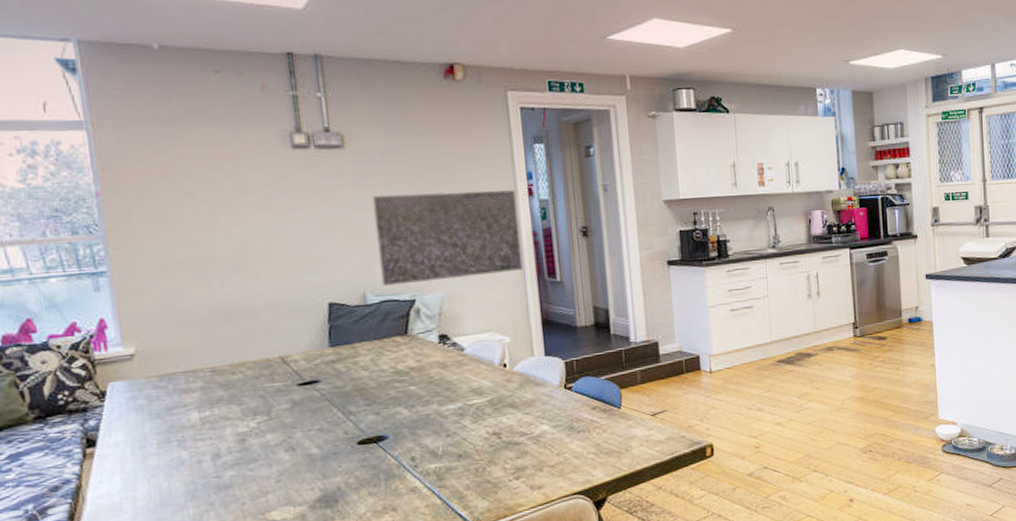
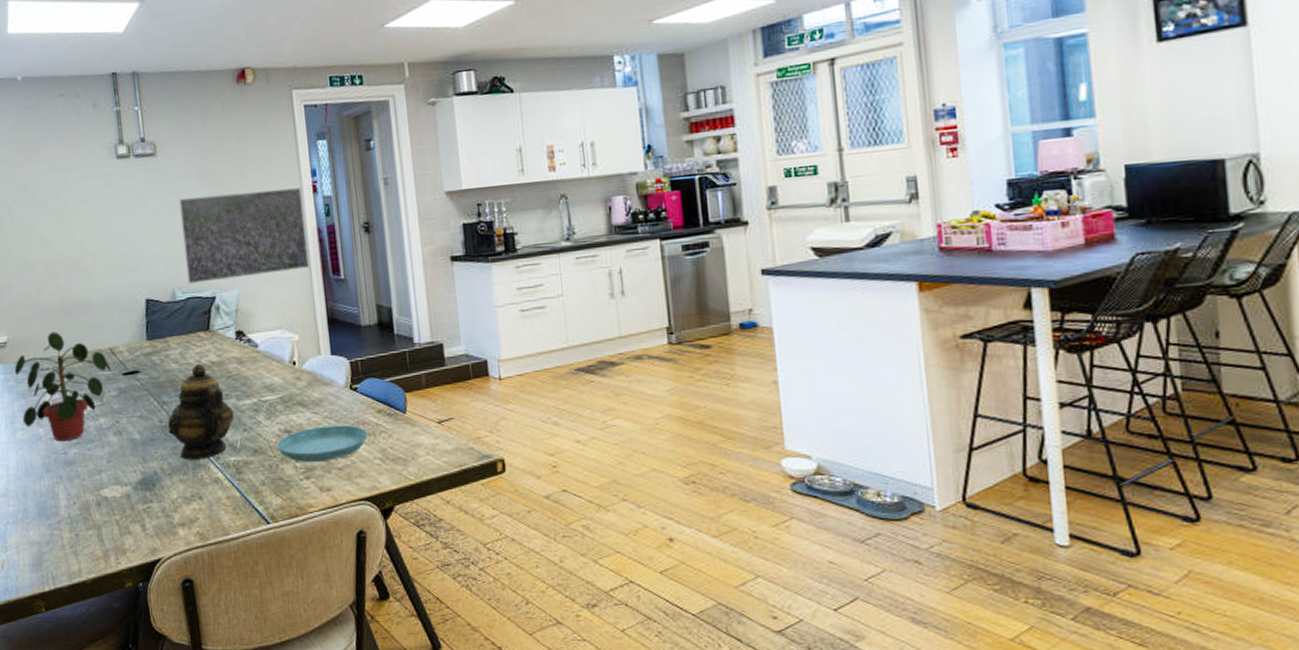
potted plant: none [145,340,283,465] -> present [14,332,112,442]
teapot: none [355,369,436,472] -> present [168,363,234,460]
saucer: none [484,423,582,464] -> present [277,425,368,463]

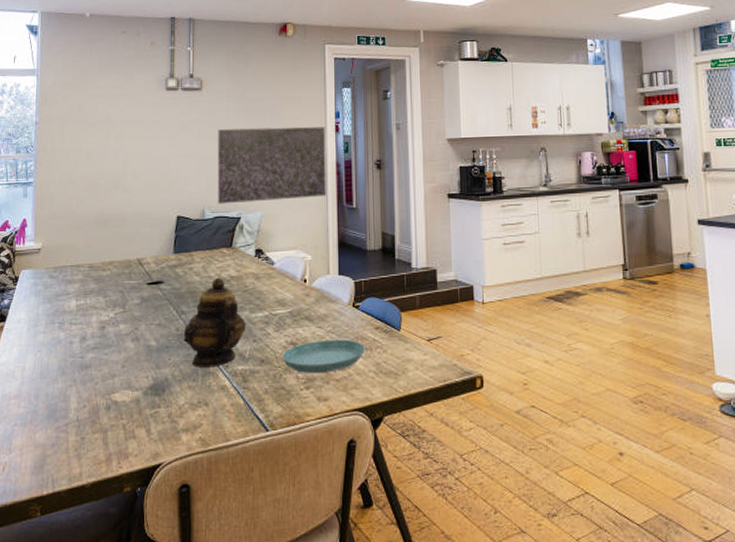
potted plant: present [14,332,112,442] -> none [44,241,137,346]

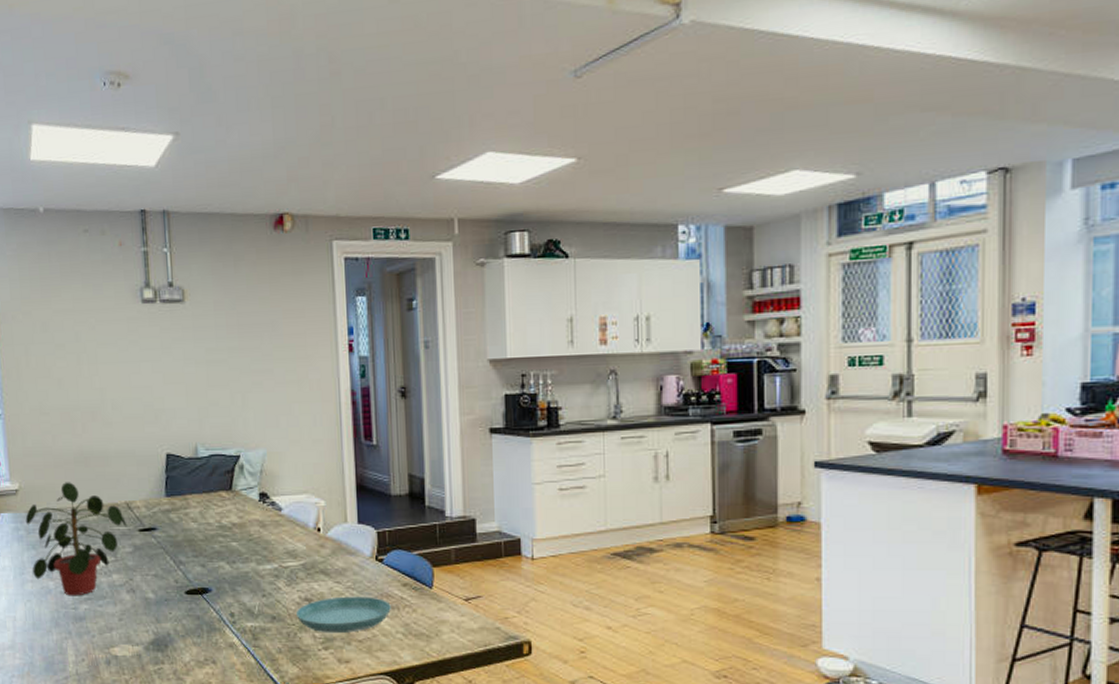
potted plant: none [44,241,137,346] -> present [25,482,128,596]
teapot: present [184,277,246,368] -> none [184,524,253,623]
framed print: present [216,126,327,204] -> none [205,345,340,440]

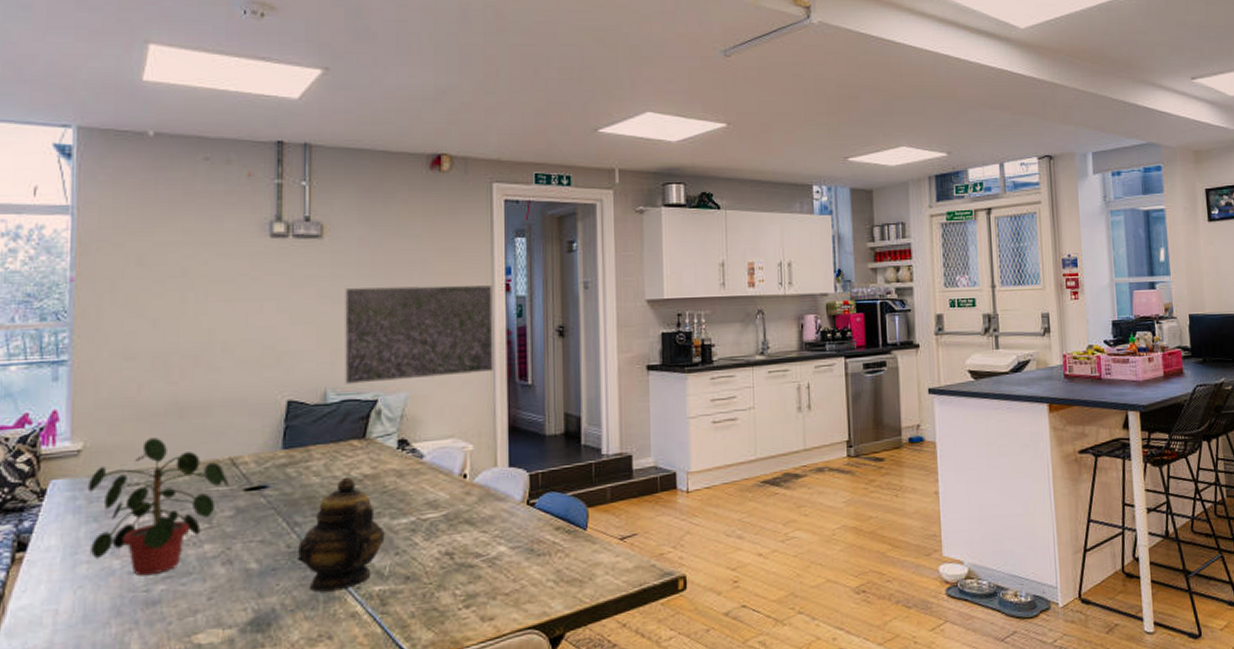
teapot: none [184,524,253,623] -> present [298,476,385,592]
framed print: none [205,345,340,440] -> present [343,284,495,384]
saucer: present [296,596,391,634] -> none [435,544,542,590]

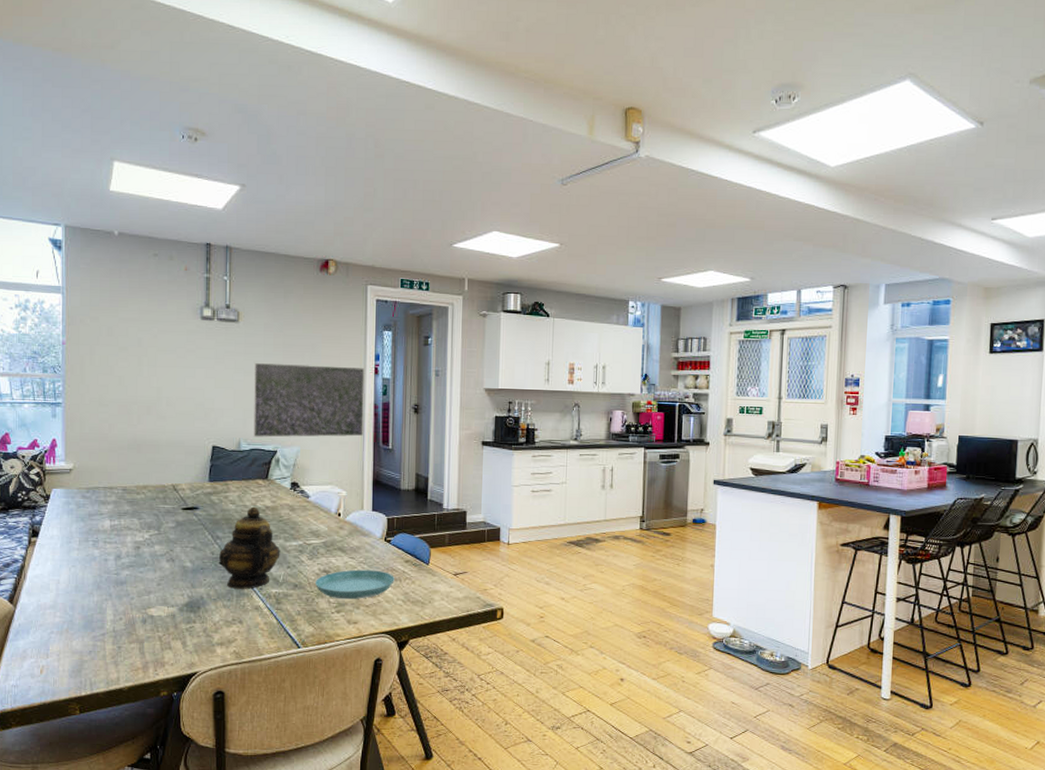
potted plant: present [87,437,230,576] -> none [77,465,172,564]
saucer: none [435,544,542,590] -> present [315,569,394,600]

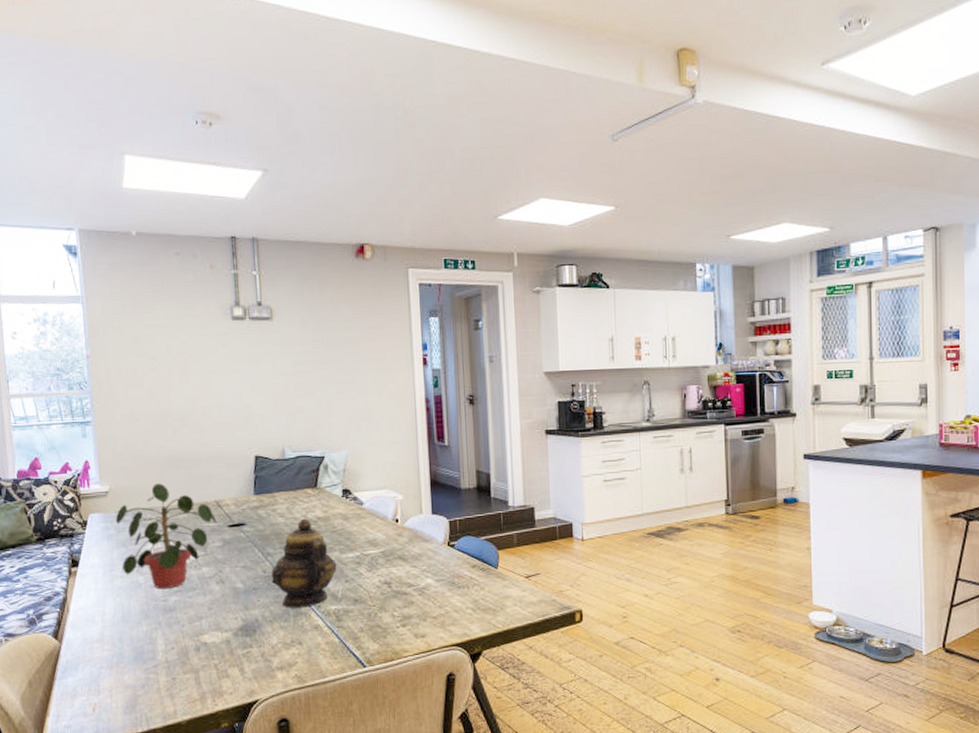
potted plant: none [77,465,172,564] -> present [115,483,217,589]
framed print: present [253,362,366,438] -> none [292,359,416,443]
saucer: present [315,569,394,600] -> none [377,578,462,612]

